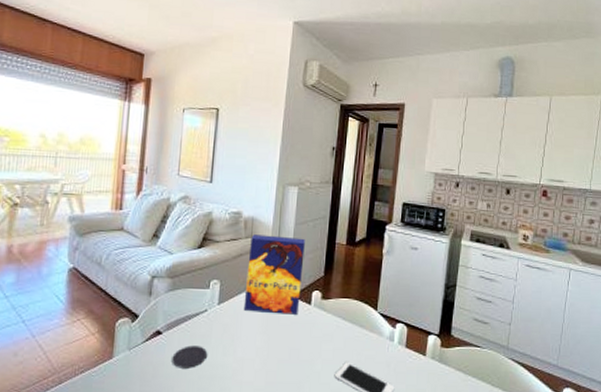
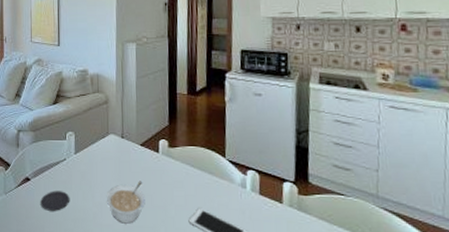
cereal box: present [243,234,305,315] -> none [97,89,148,163]
legume: none [250,334,292,380] -> present [107,181,145,224]

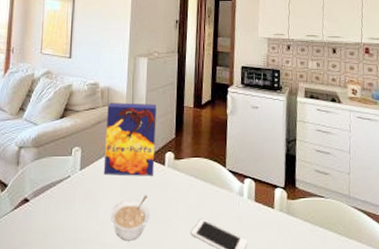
coaster: present [40,191,70,211] -> none [39,211,72,234]
cereal box: none [97,89,148,163] -> present [103,103,156,176]

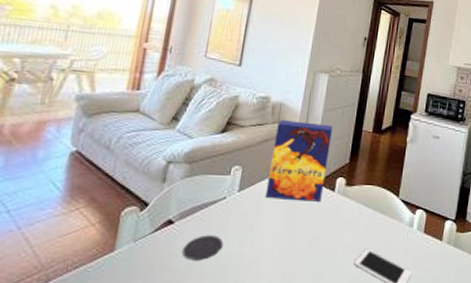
coaster: none [39,211,72,234] -> present [182,235,224,260]
legume: present [111,195,150,241] -> none [268,221,313,270]

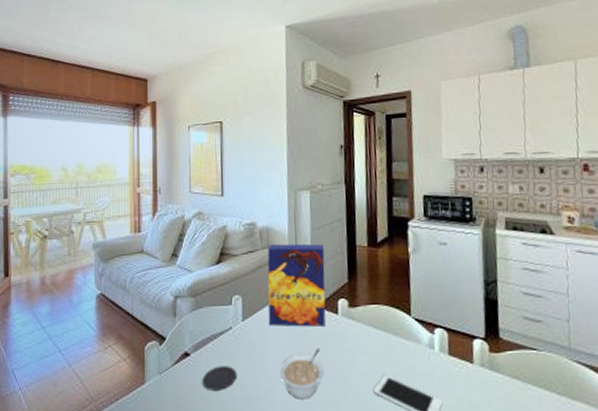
legume: none [268,221,313,270] -> present [280,348,324,399]

